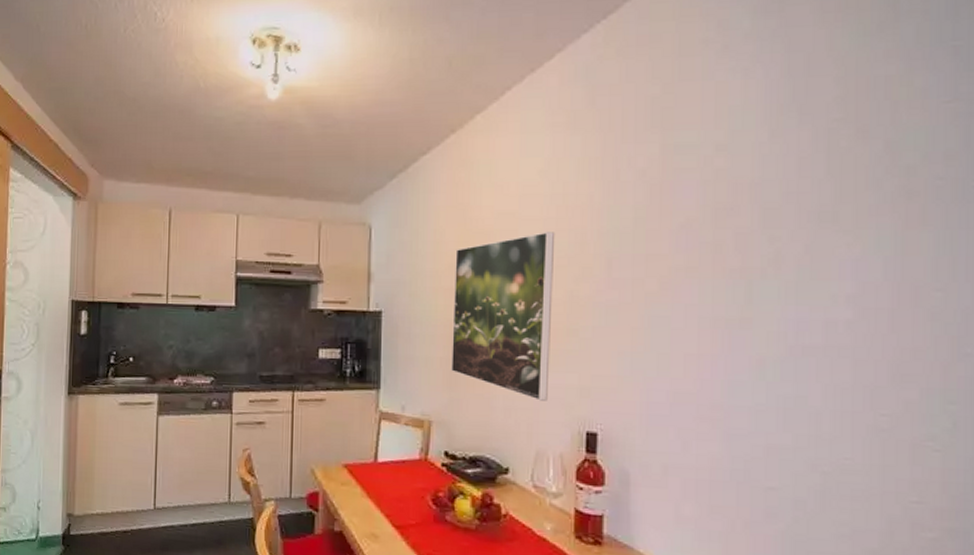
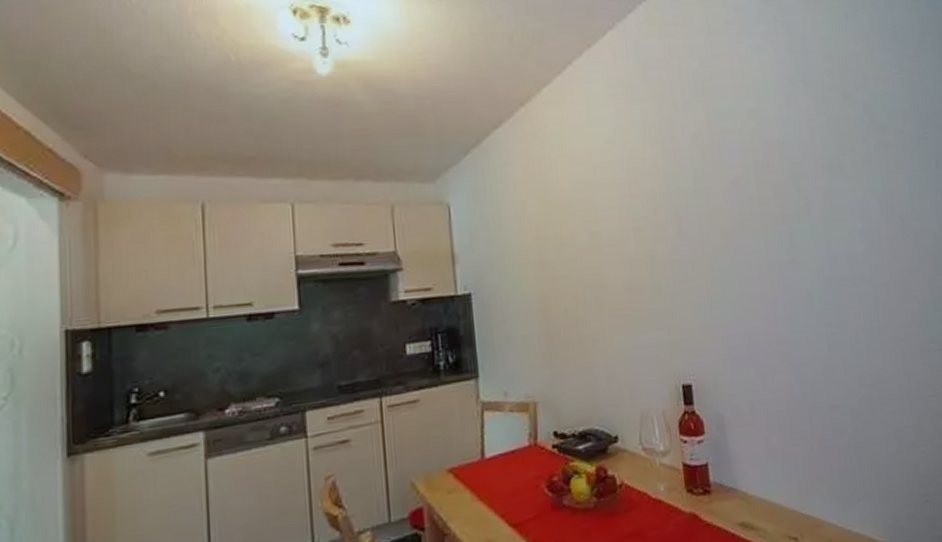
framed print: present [451,232,555,401] -> none [539,197,644,363]

